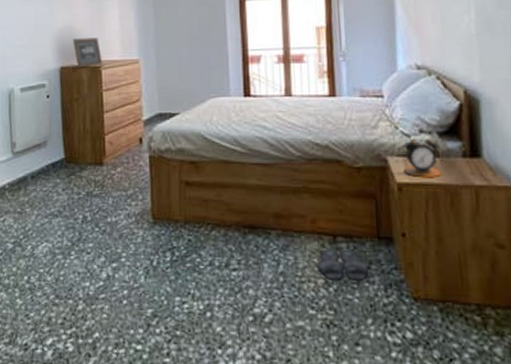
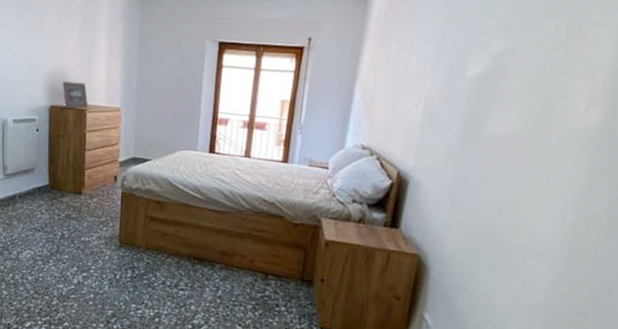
slippers: present [317,249,368,281] -> none [249,283,289,310]
alarm clock: present [403,136,442,178] -> none [332,204,365,240]

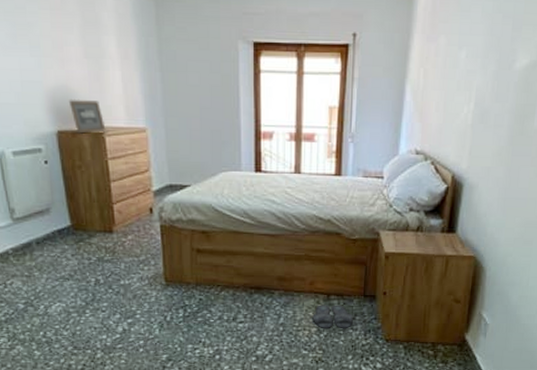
slippers: none [249,283,289,310] -> present [312,305,353,328]

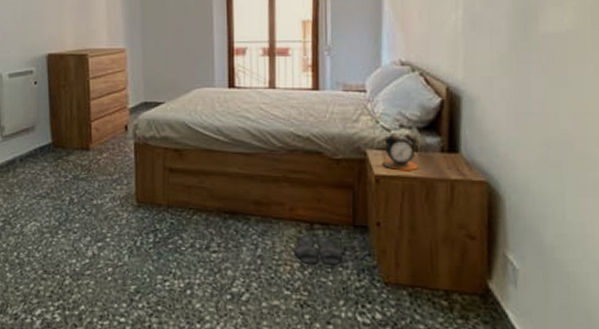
picture frame: present [68,98,106,134] -> none [59,25,90,56]
alarm clock: none [392,214,423,249] -> present [382,131,419,172]

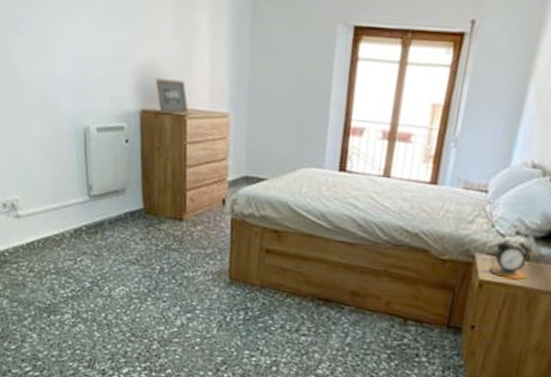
picture frame: none [59,25,90,56] -> present [155,77,189,115]
slippers: present [294,235,342,265] -> none [384,329,432,361]

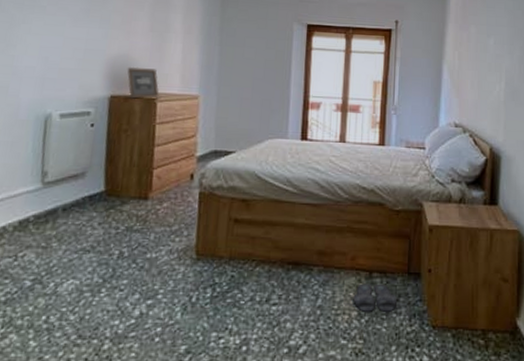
slippers: none [384,329,432,361] -> present [353,283,397,312]
alarm clock: present [489,237,531,281] -> none [435,185,466,222]

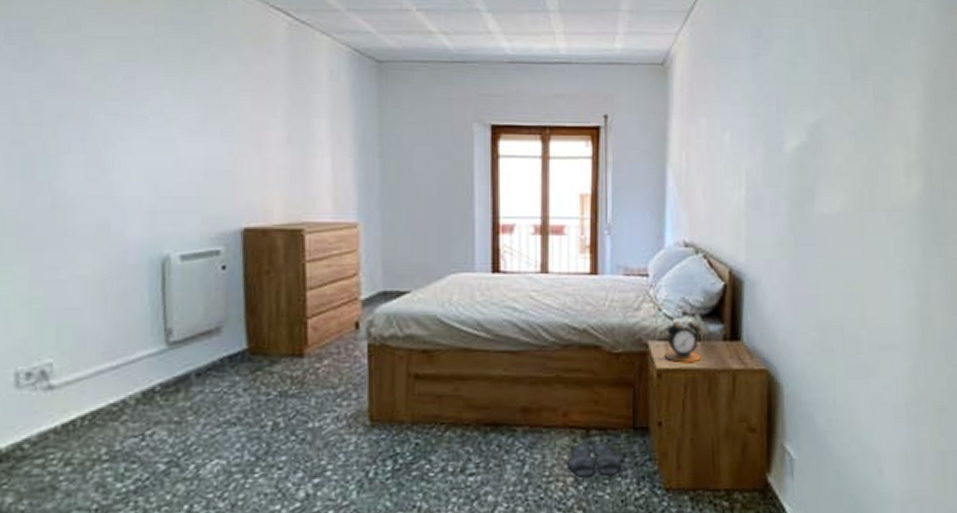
picture frame: present [127,66,159,99] -> none [262,190,307,231]
alarm clock: none [435,185,466,222] -> present [664,319,702,364]

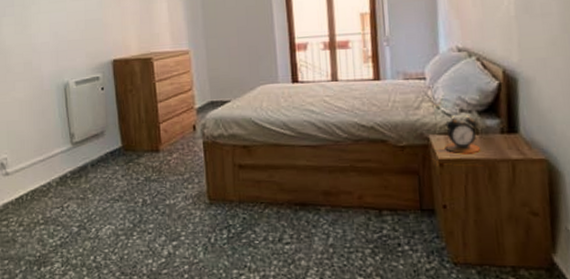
slippers: present [567,442,621,477] -> none [364,221,412,250]

